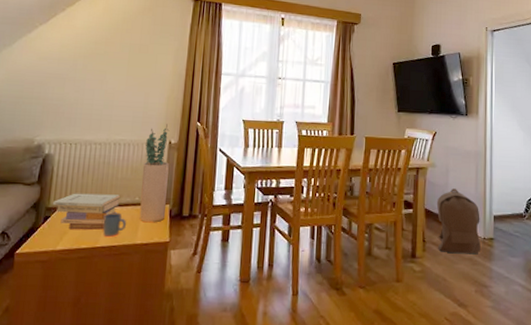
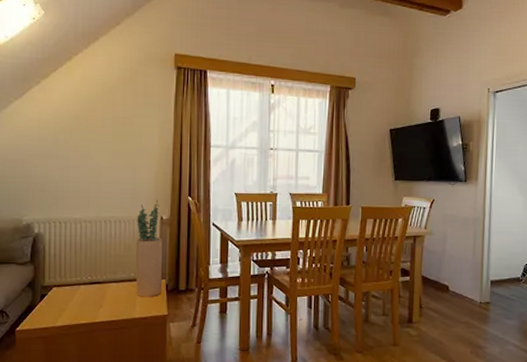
books: present [52,193,121,230] -> none [47,271,116,307]
mug: present [103,212,127,237] -> none [100,289,124,312]
backpack: present [436,189,482,255] -> none [433,255,478,318]

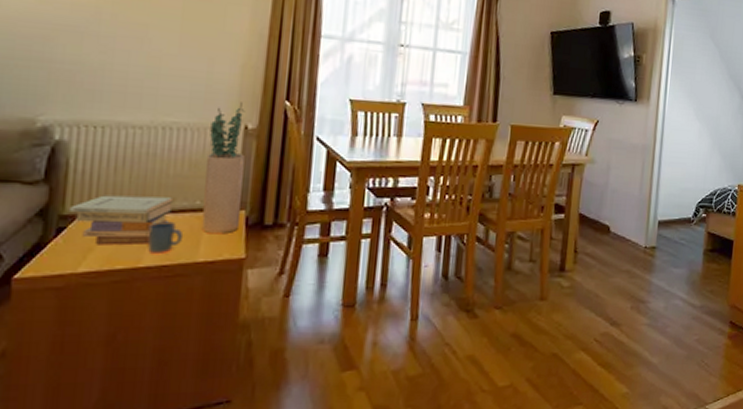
books: none [47,271,116,307] -> present [68,195,174,245]
mug: none [100,289,124,312] -> present [148,221,184,253]

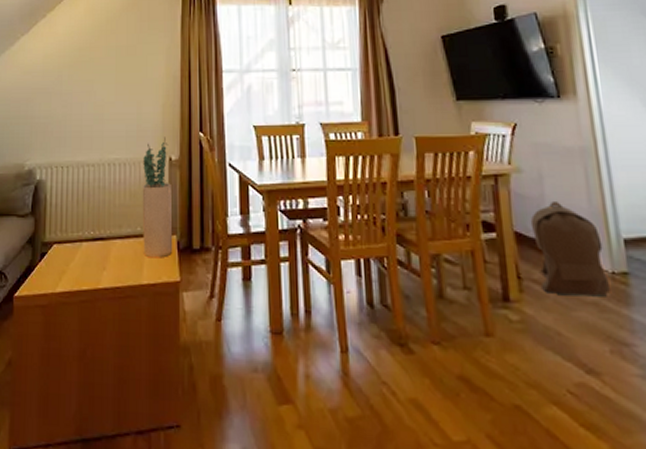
books: present [68,195,174,245] -> none [48,224,121,268]
mug: present [148,221,184,253] -> none [103,246,130,276]
backpack: none [592,189,643,266] -> present [530,202,612,297]

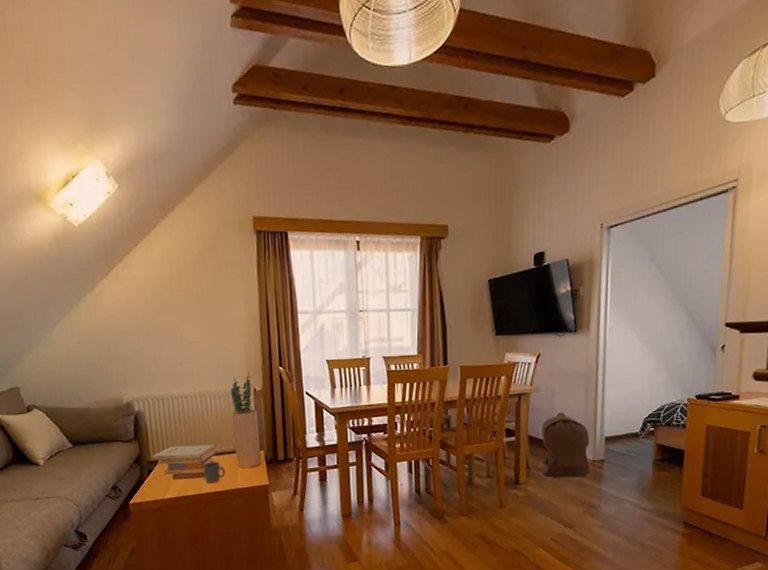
books: none [48,224,121,268] -> present [152,445,216,480]
mug: none [103,246,130,276] -> present [203,461,226,484]

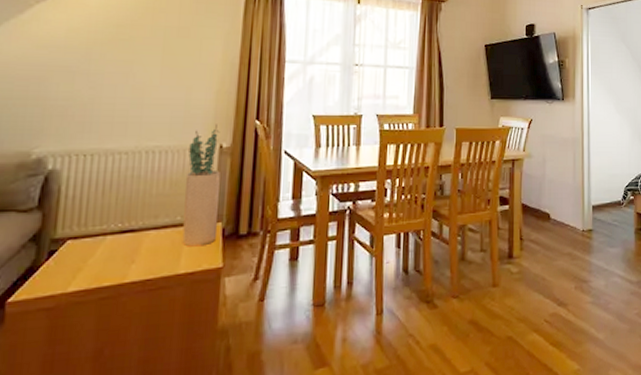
books: present [152,445,216,480] -> none [59,215,157,265]
mug: present [203,461,226,484] -> none [133,237,166,269]
backpack: present [541,412,591,478] -> none [533,180,581,250]

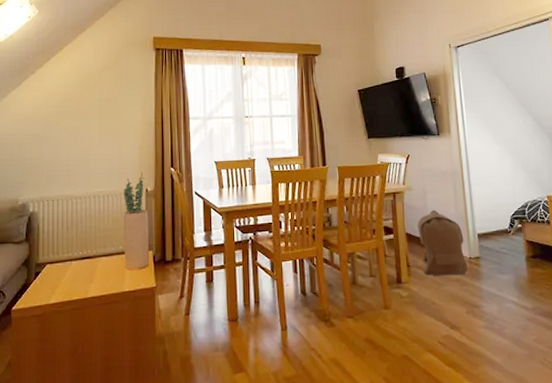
backpack: none [533,180,581,250] -> present [417,210,469,276]

